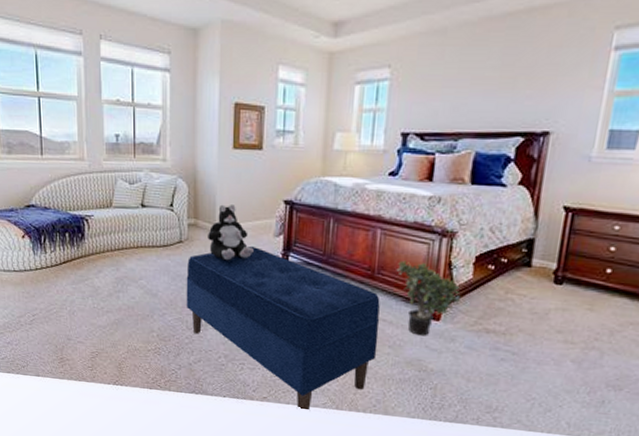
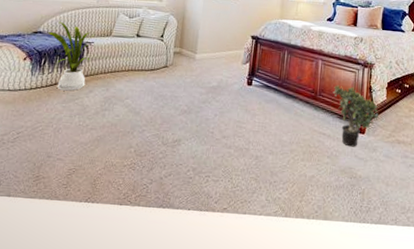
house plant: none [40,192,93,271] -> present [47,21,95,91]
bench: present [186,245,380,411] -> none [164,71,321,220]
plush toy: present [208,204,254,261] -> none [189,37,225,84]

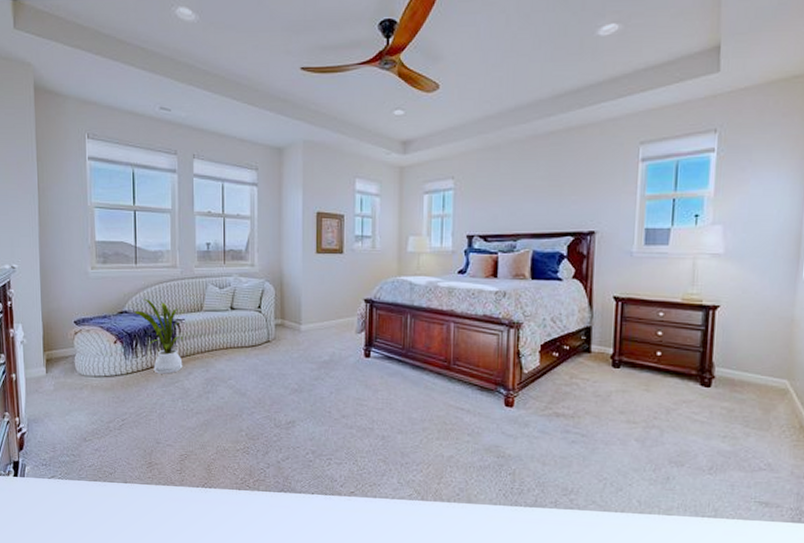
potted plant: present [332,85,379,147] -> none [470,351,530,423]

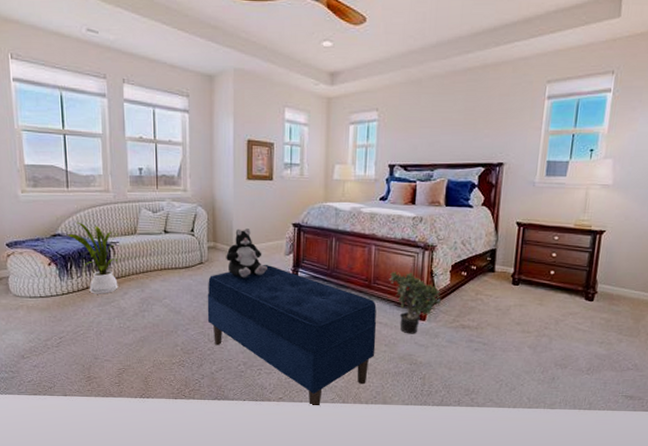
bench: none [274,342,458,503] -> present [207,264,377,406]
plush toy: none [294,305,338,358] -> present [226,228,267,278]
potted plant: none [470,351,530,423] -> present [388,271,441,334]

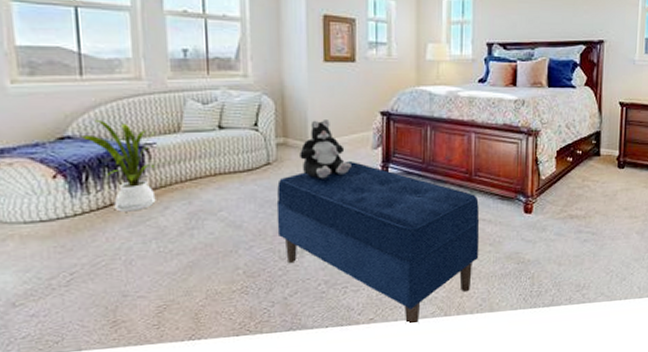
potted plant: present [388,271,441,334] -> none [491,161,547,230]

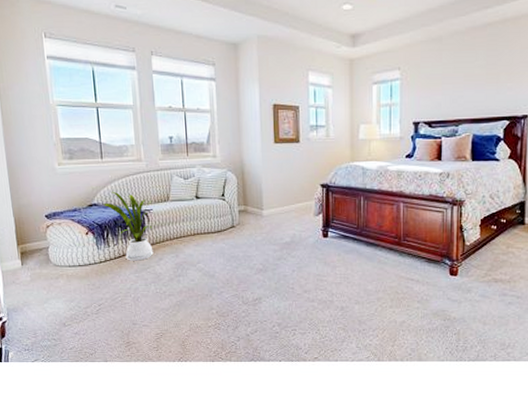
bench: present [276,160,480,325] -> none [239,225,409,365]
plush toy: present [300,120,351,179] -> none [257,191,298,240]

